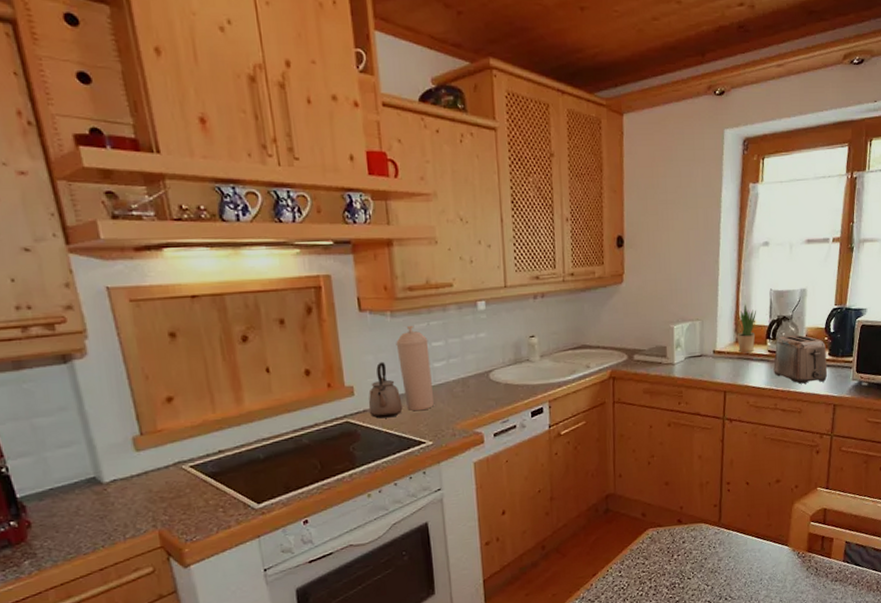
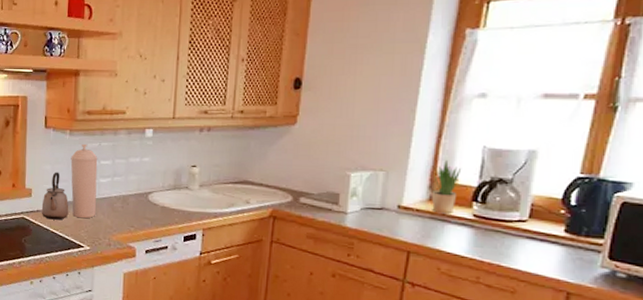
toaster: present [773,334,827,384] -> none [479,200,561,263]

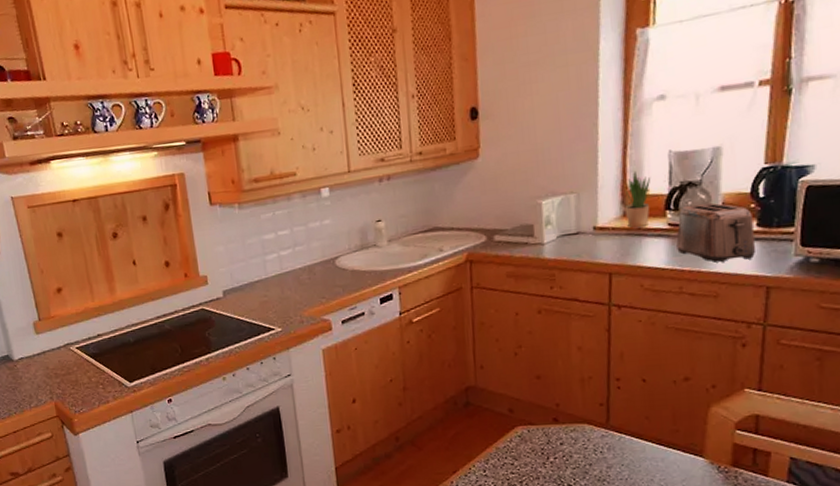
kettle: present [41,172,69,220] -> none [220,251,253,306]
canister: present [70,144,98,219] -> none [244,216,283,299]
toaster: none [479,200,561,263] -> present [676,203,755,263]

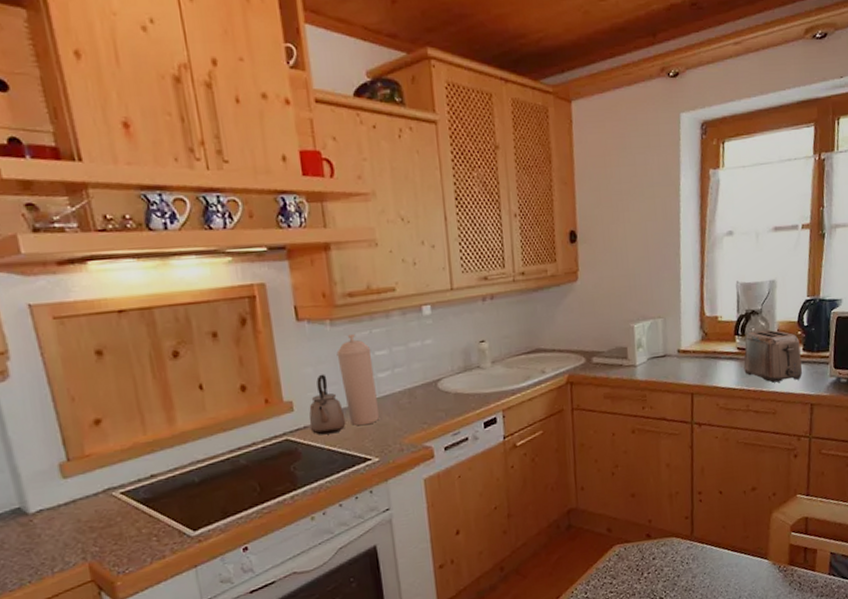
kettle: none [220,251,253,306] -> present [308,373,346,435]
canister: none [244,216,283,299] -> present [336,335,380,426]
potted plant: present [623,172,651,229] -> none [701,300,723,352]

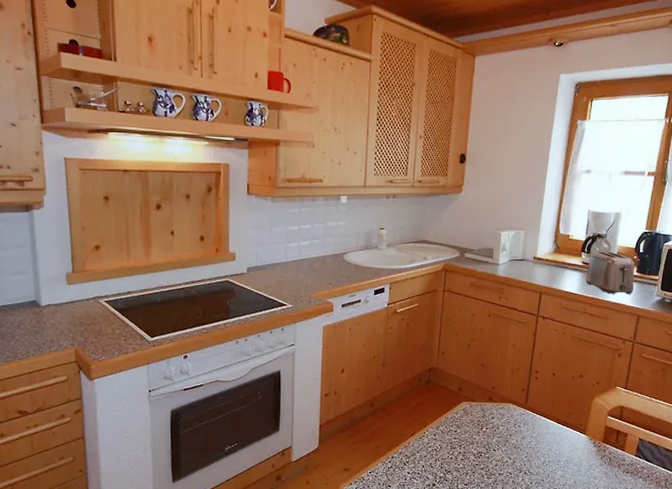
kettle: present [308,373,346,435] -> none [245,236,272,282]
canister: present [336,335,380,426] -> none [272,210,298,279]

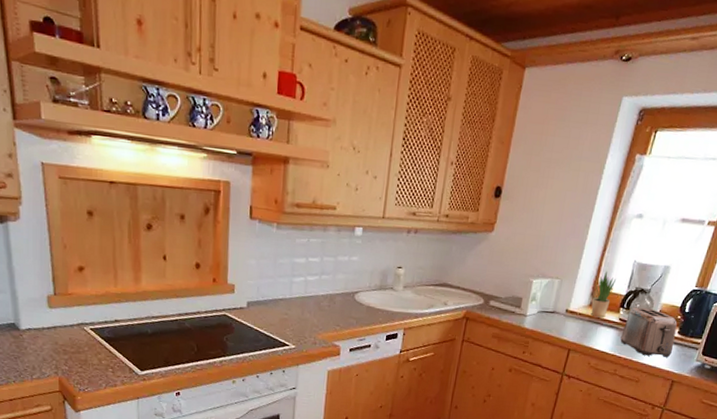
potted plant: none [555,221,575,262] -> present [591,272,617,318]

